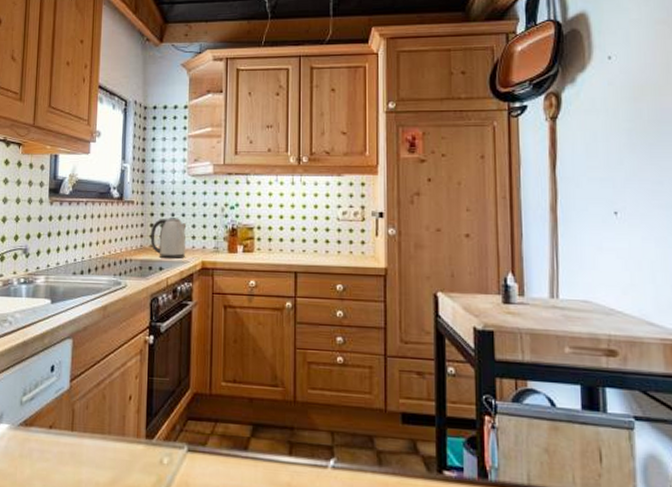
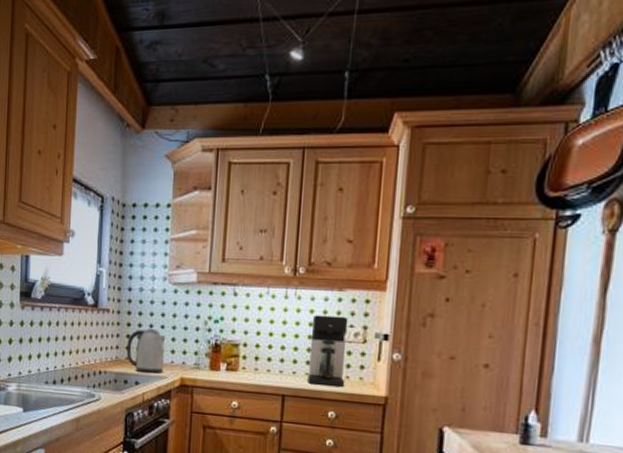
coffee maker: none [316,198,349,262] -> present [307,315,348,388]

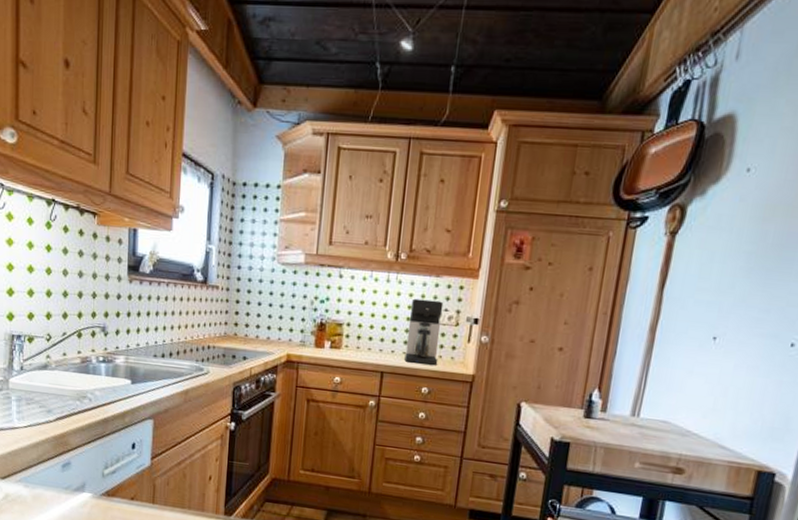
kettle: present [126,329,166,374] -> none [235,306,274,350]

